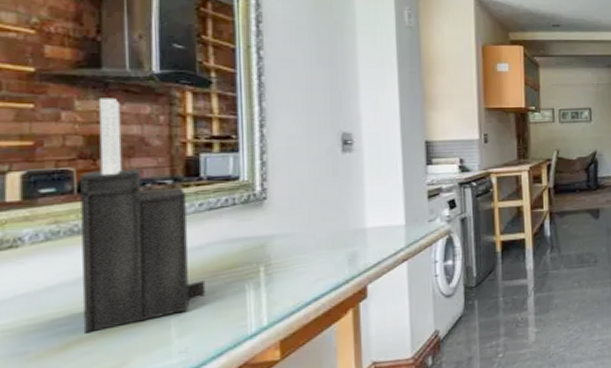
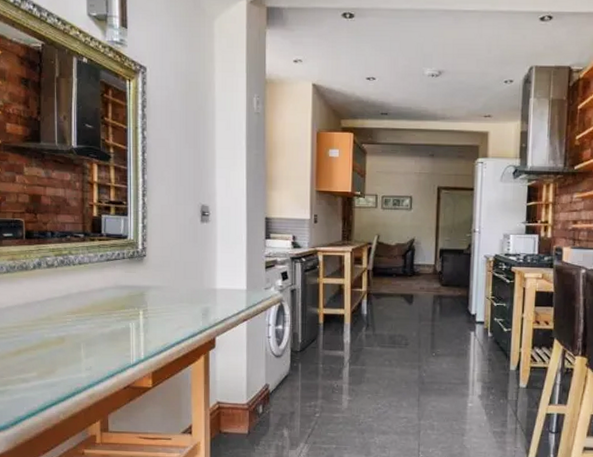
knife block: present [80,97,206,334] -> none [27,166,104,345]

